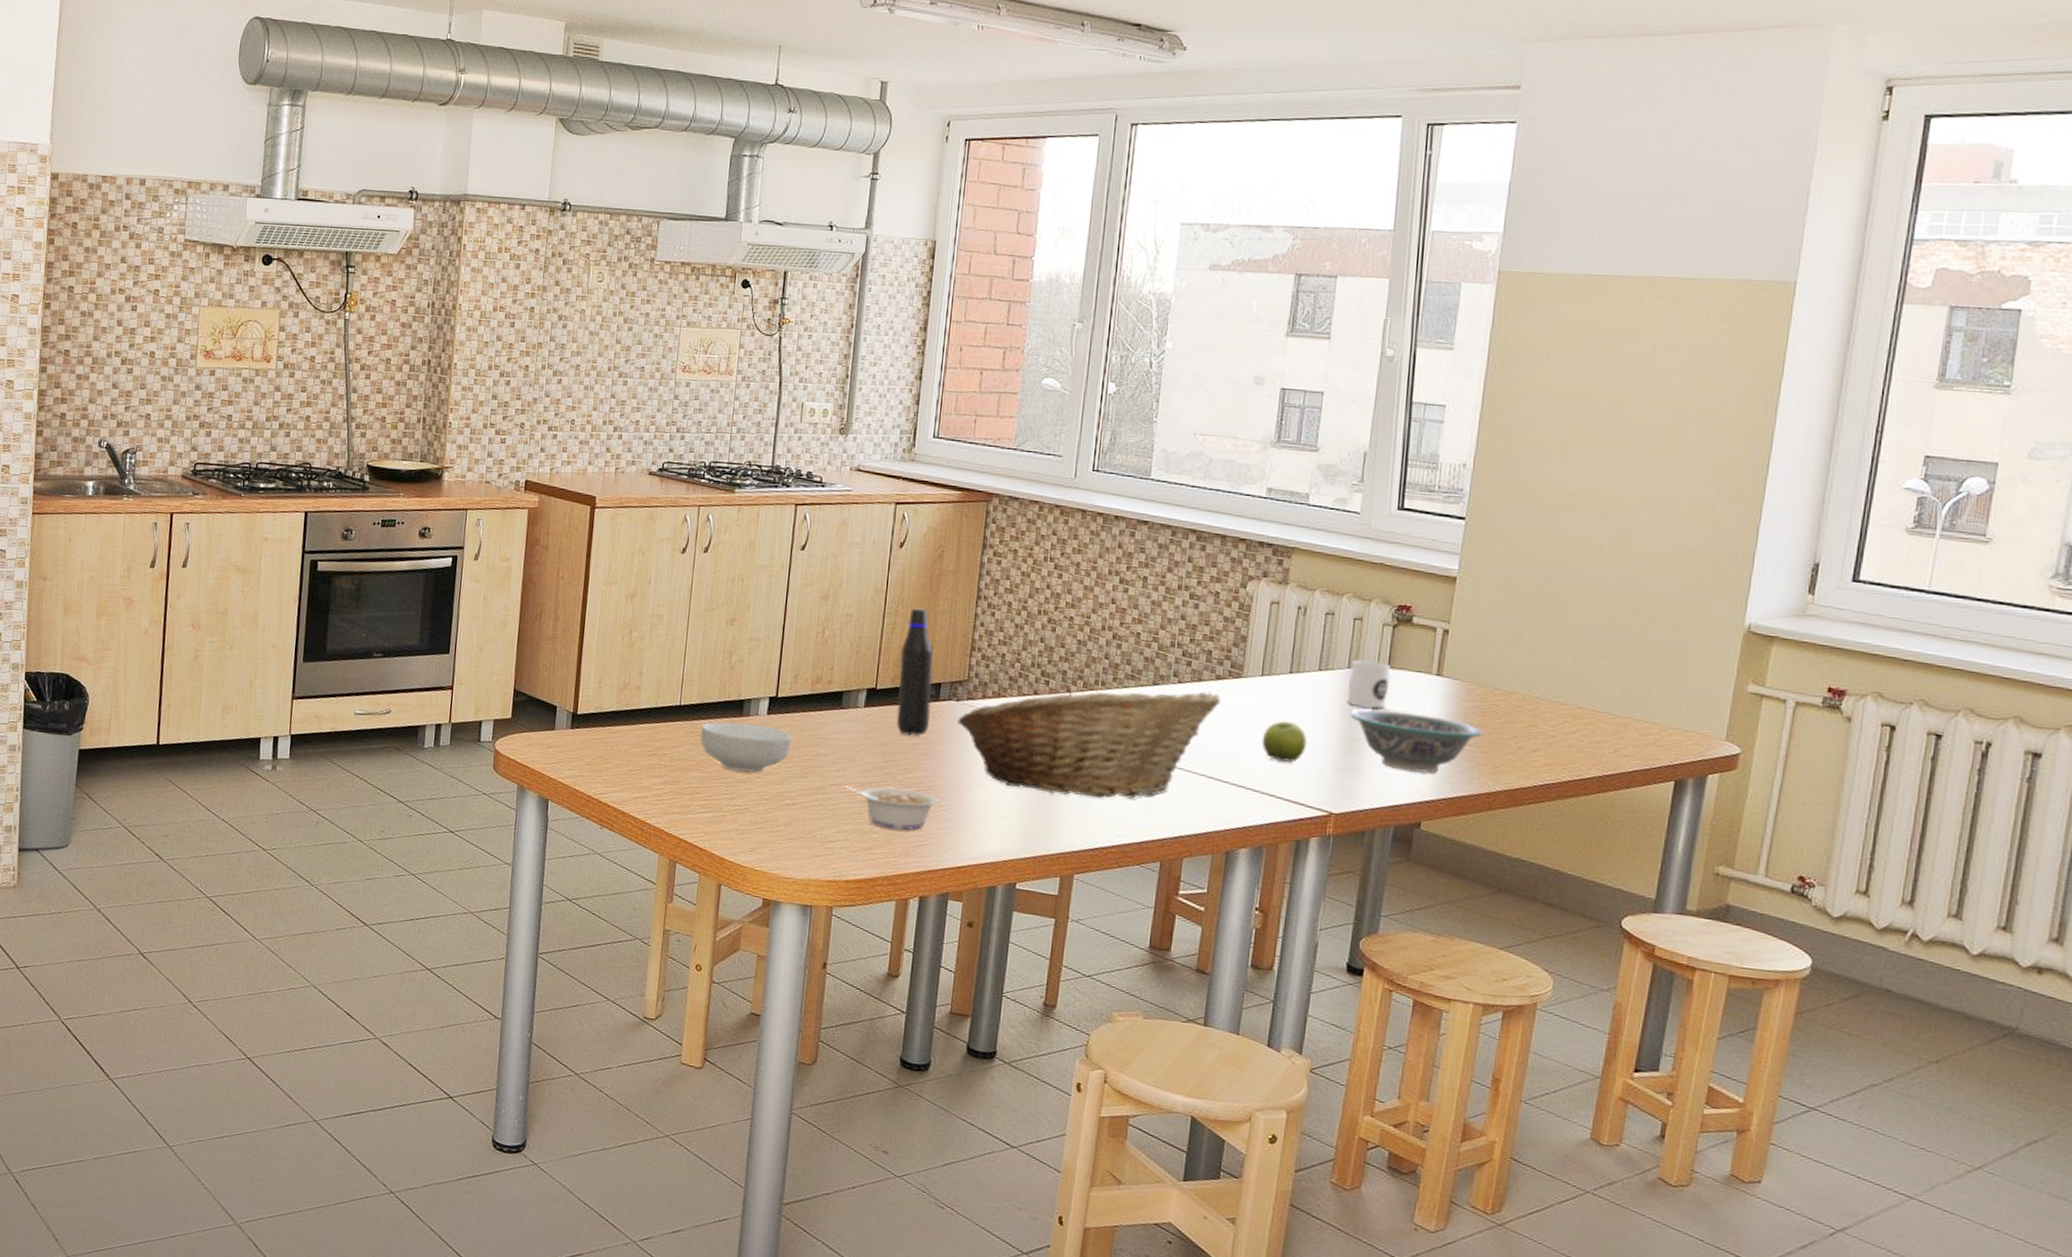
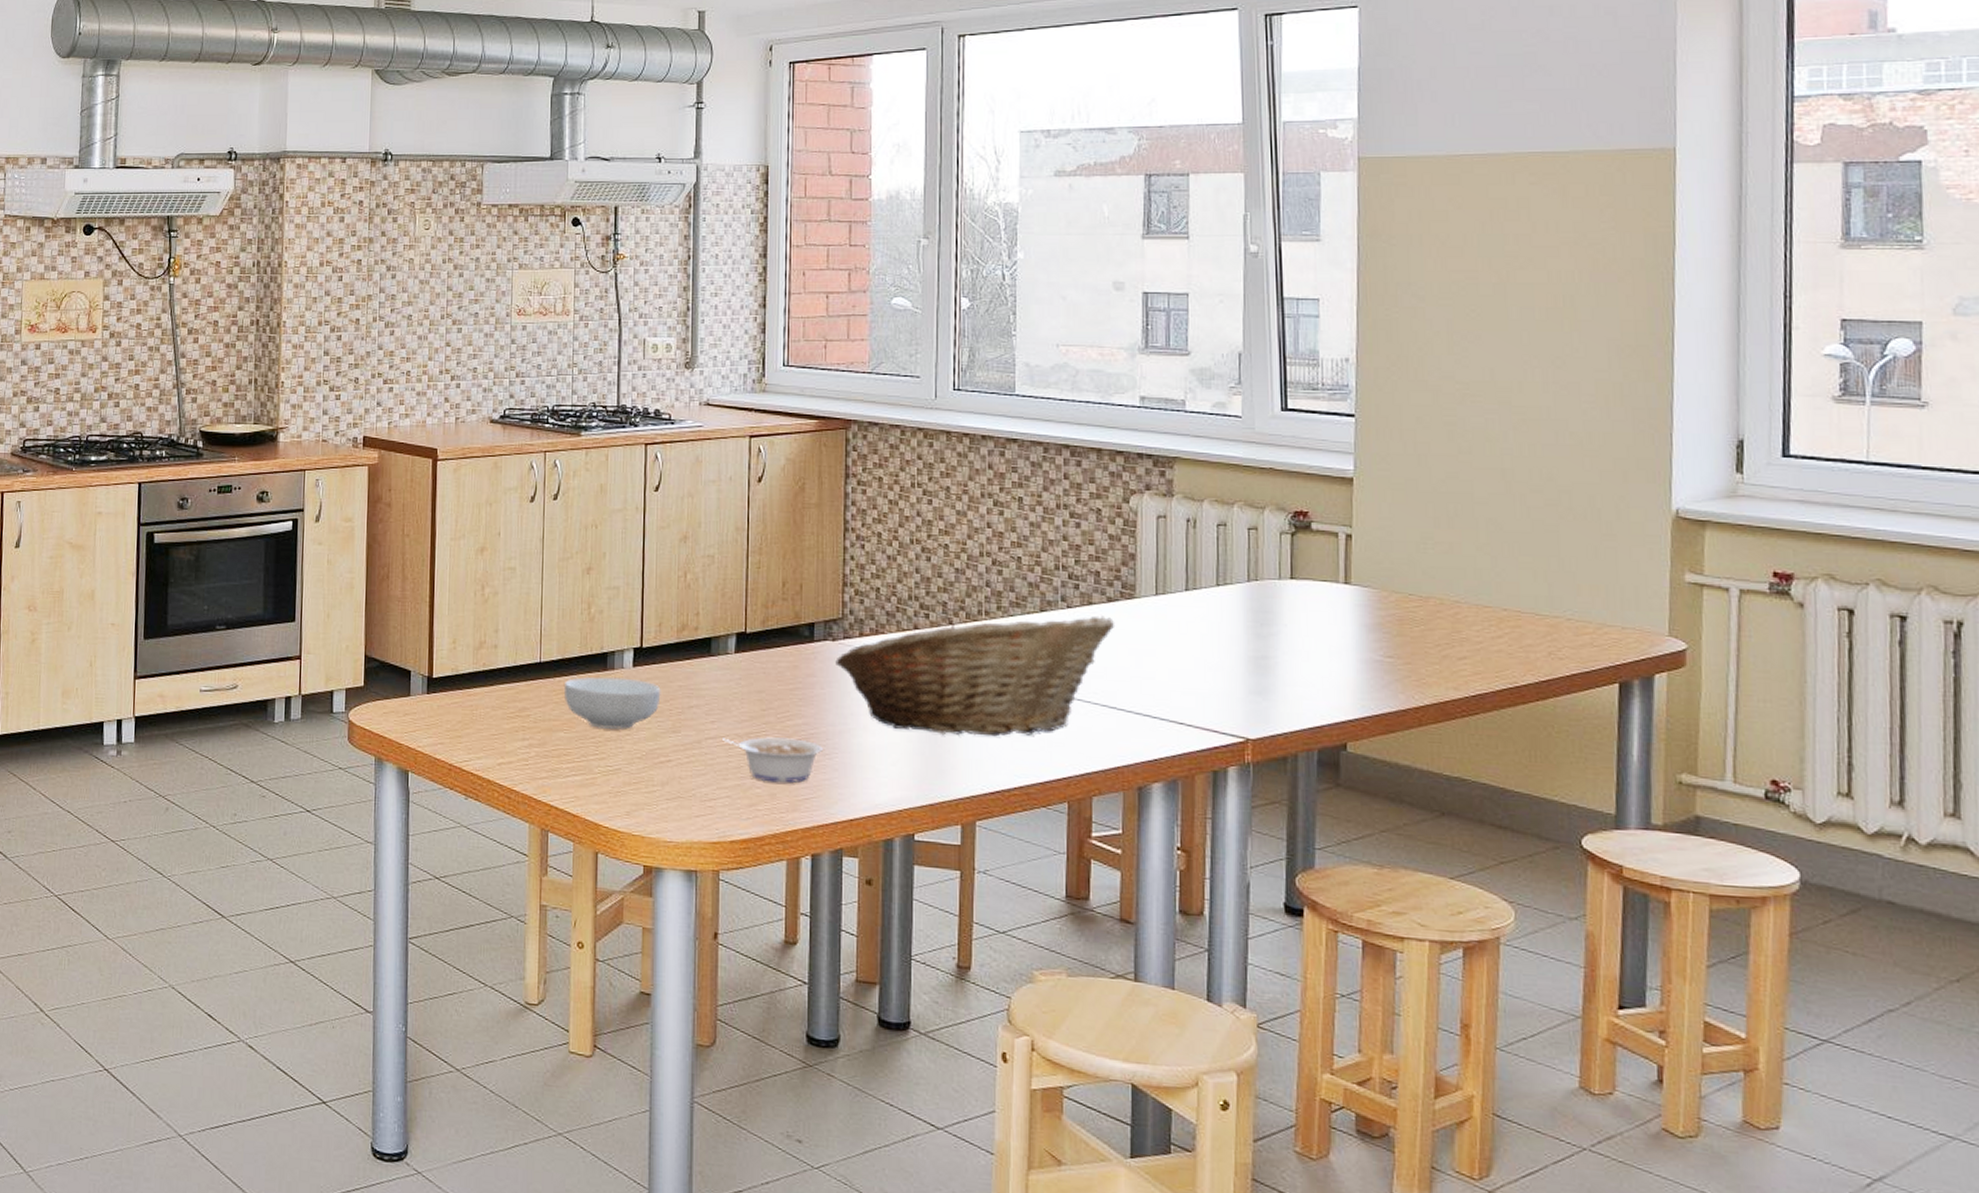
water bottle: present [896,608,933,736] -> none [768,545,807,681]
fruit: present [1261,721,1307,763] -> none [1163,642,1213,687]
mug: present [1346,659,1391,709] -> none [1250,572,1295,623]
bowl: present [1351,709,1483,774] -> none [1257,624,1402,691]

